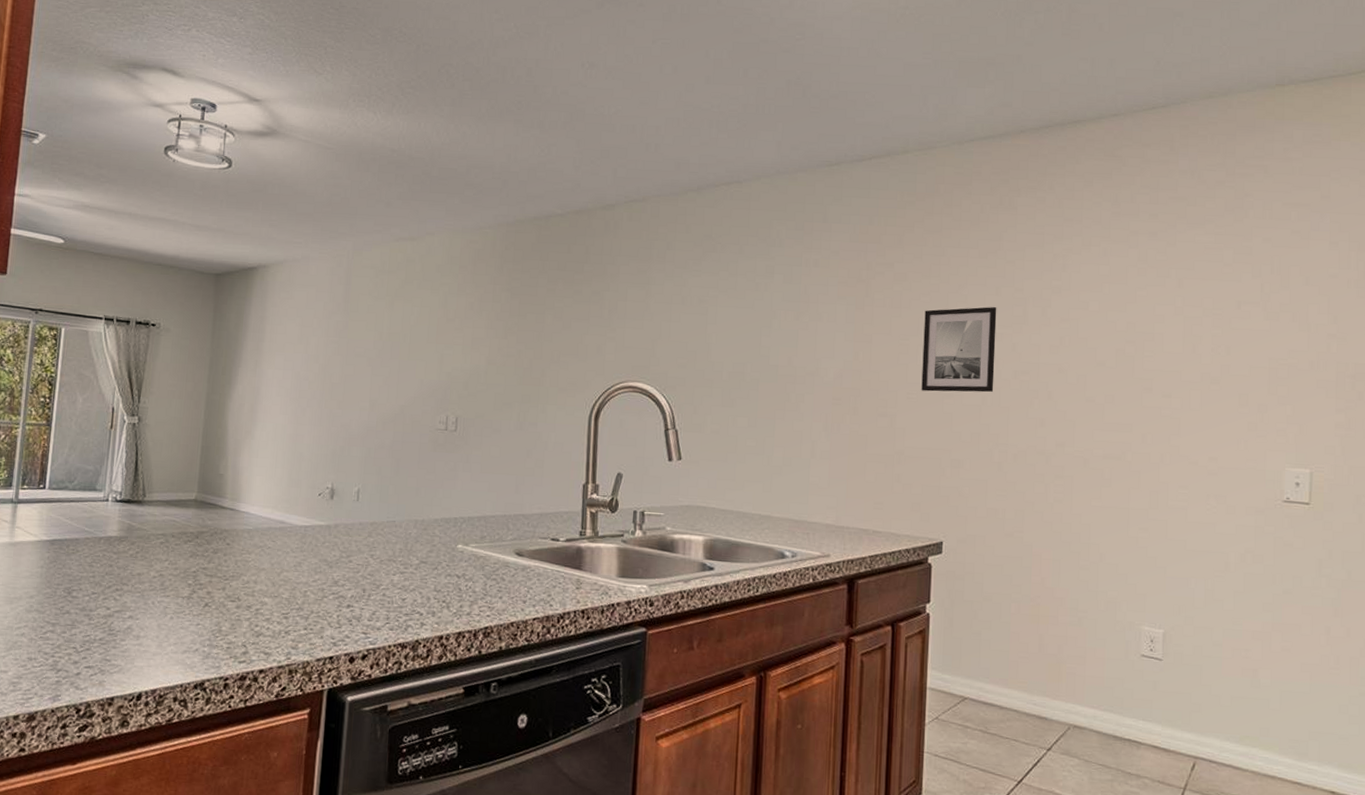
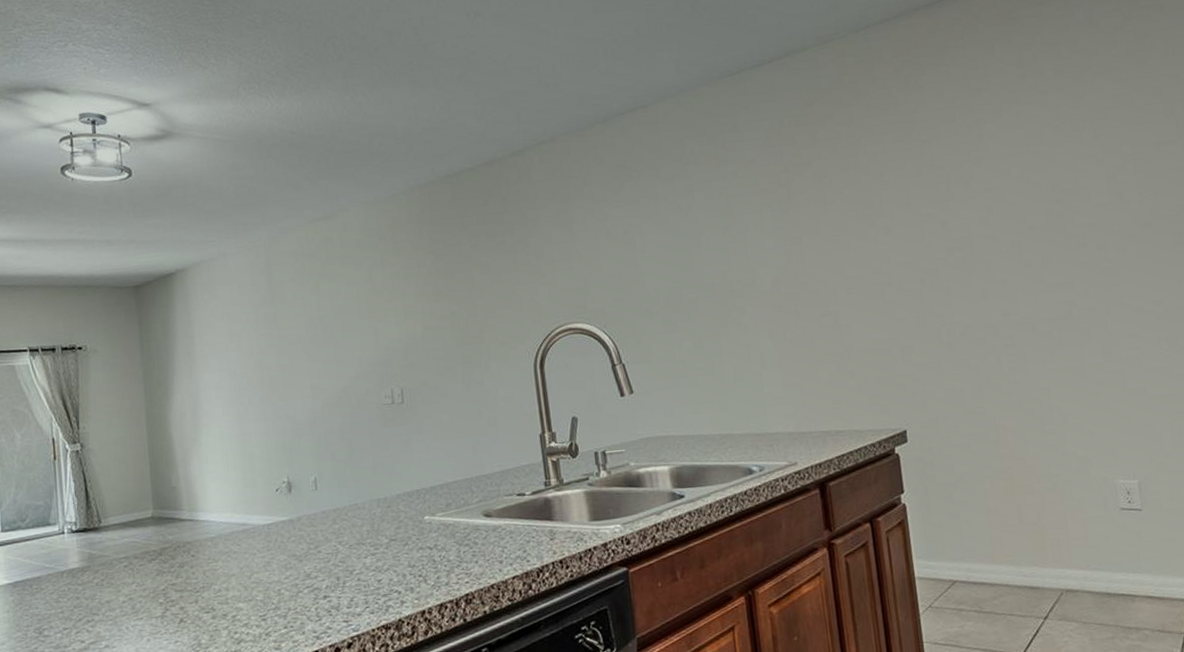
wall art: present [921,307,997,393] -> none [849,188,931,284]

